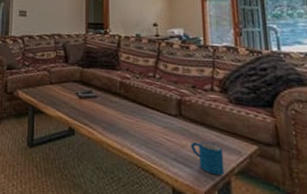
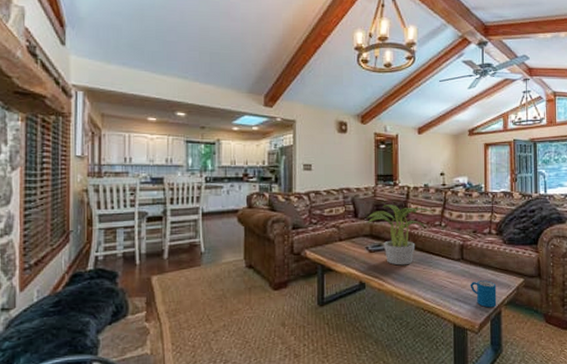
potted plant: none [77,52,147,116] -> present [367,204,434,266]

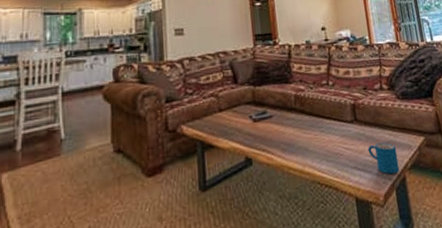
potted plant: present [367,204,434,266] -> none [248,65,320,134]

